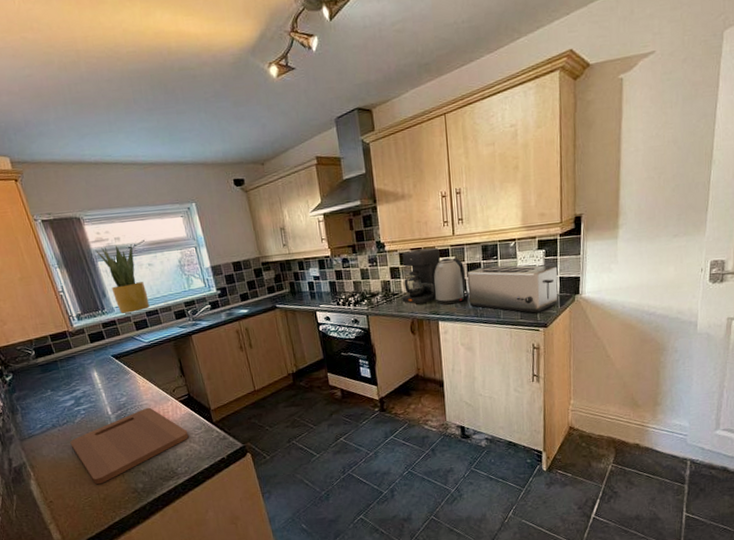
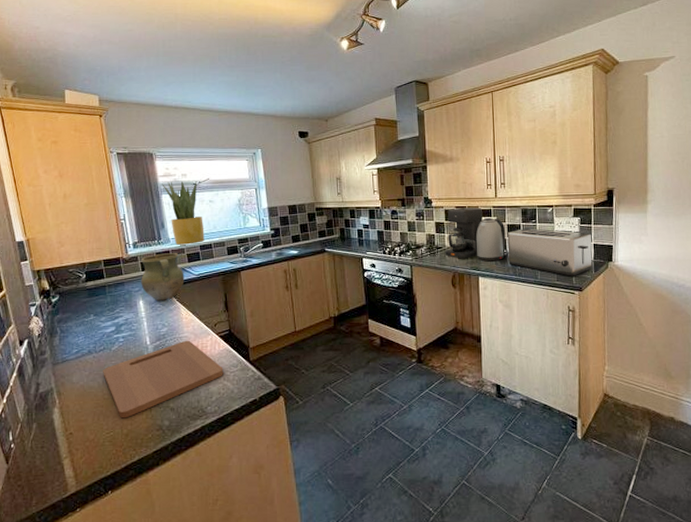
ceramic jug: none [88,322,136,372] -> present [141,253,185,301]

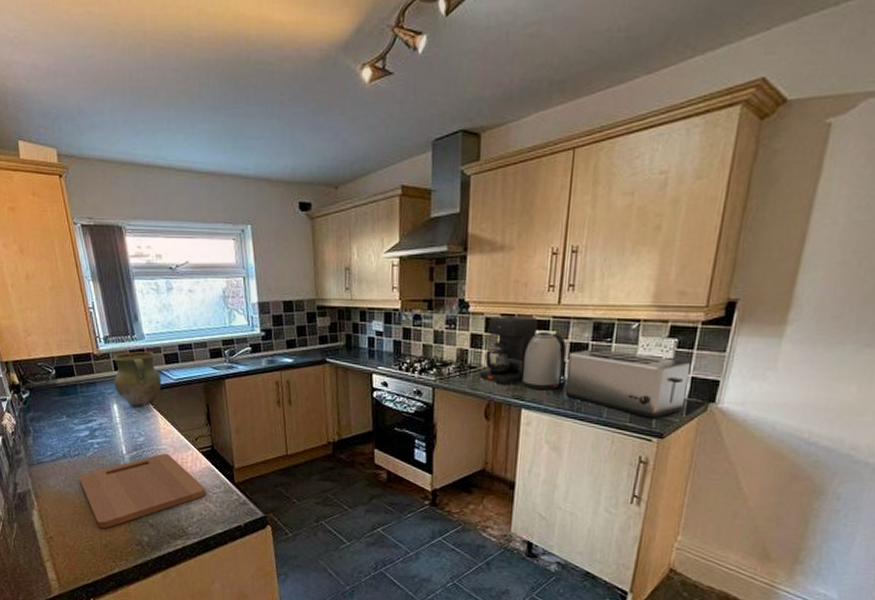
planter: present [162,180,205,246] -> none [133,261,183,344]

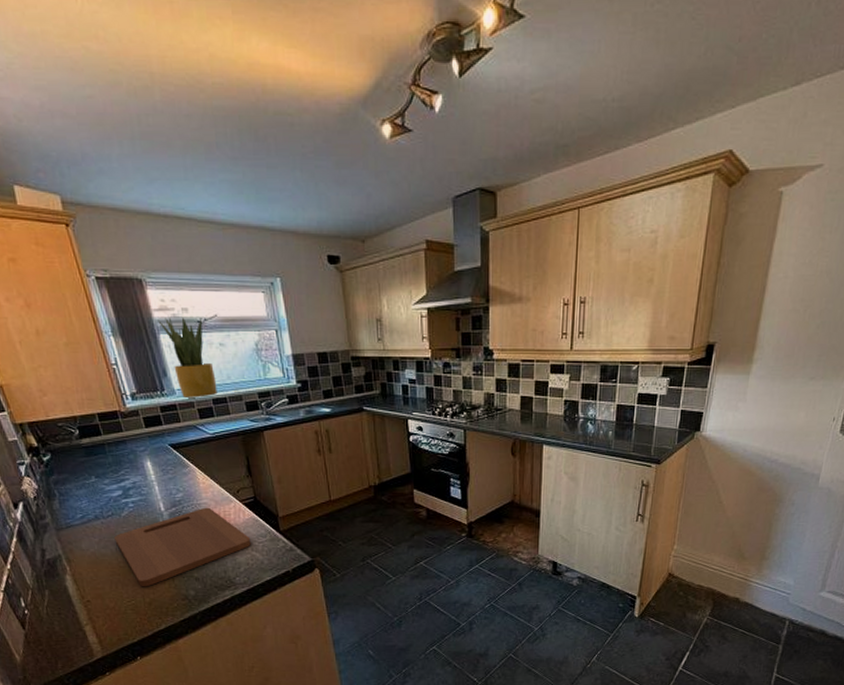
ceramic jug: present [113,351,162,406] -> none [143,407,198,462]
planter: none [133,261,183,344] -> present [158,315,218,399]
coffee maker: present [480,315,537,384] -> none [505,361,553,423]
kettle: present [521,332,567,391] -> none [542,375,580,427]
toaster: present [565,349,691,419] -> none [579,389,681,447]

